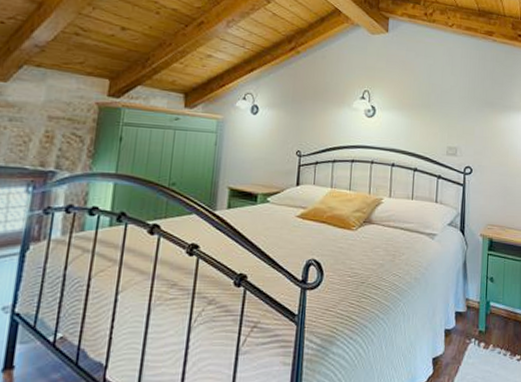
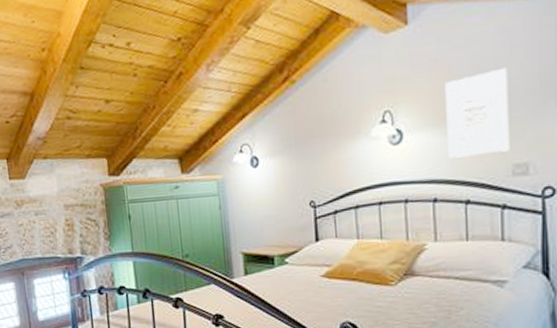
wall art: none [405,78,449,137] -> present [445,67,510,158]

